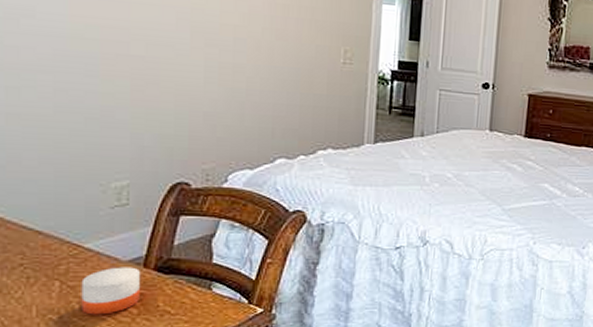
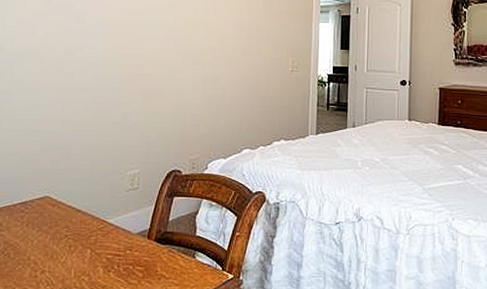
candle: present [81,267,140,315] -> none [104,238,145,277]

